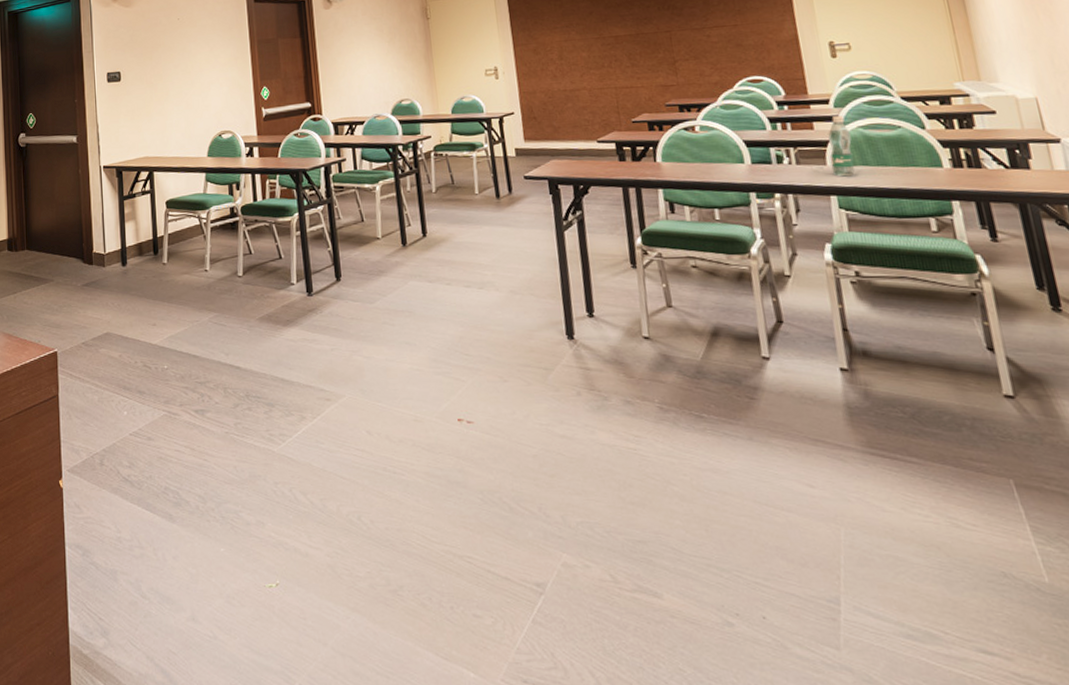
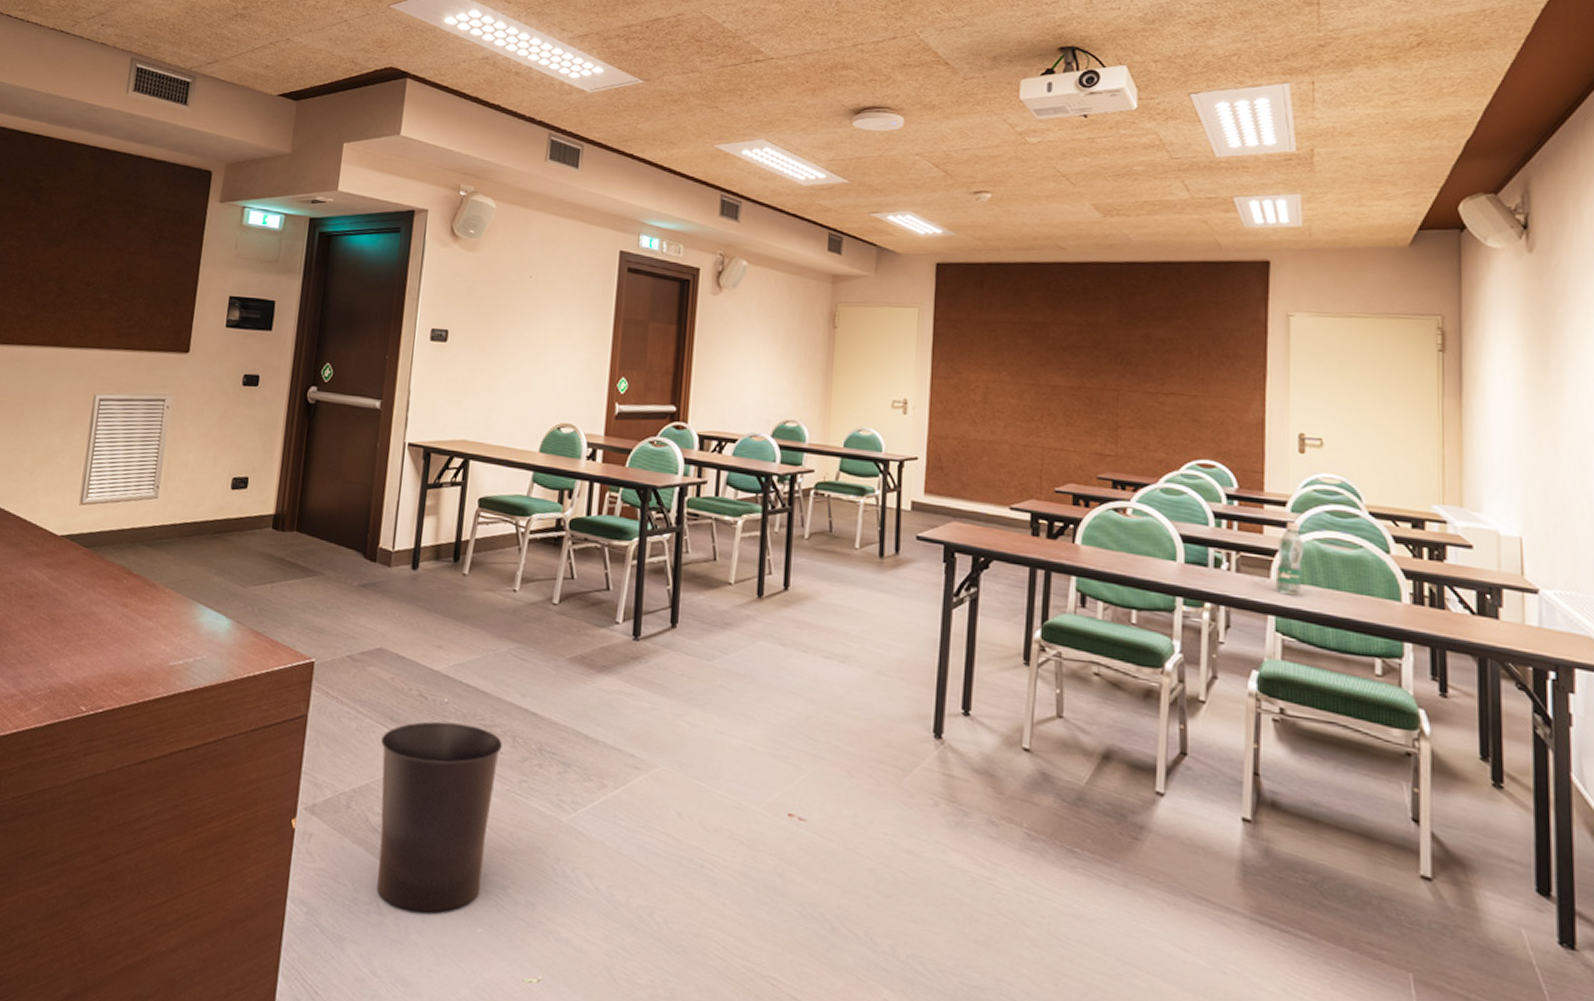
waste bin: none [119,384,218,543] -> present [377,721,502,914]

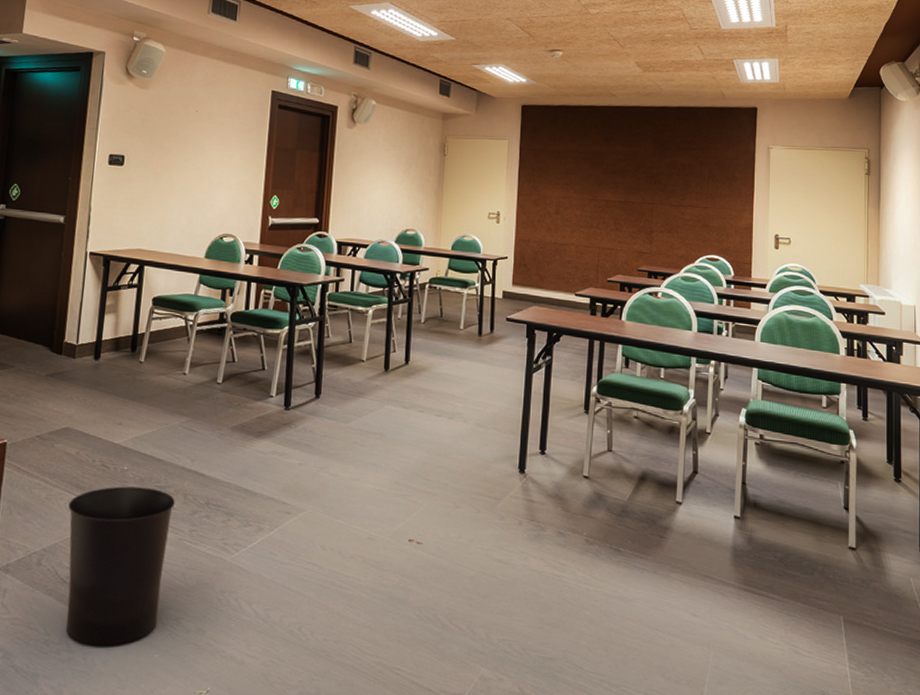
bottle: present [1275,522,1304,596] -> none [758,300,777,353]

